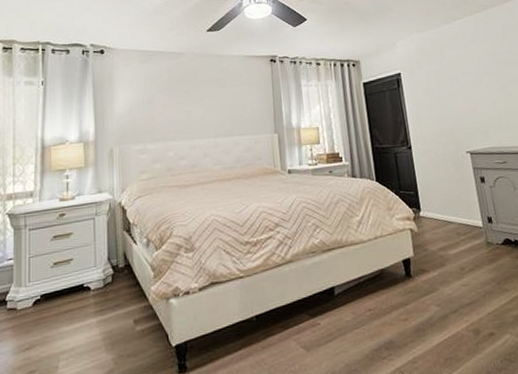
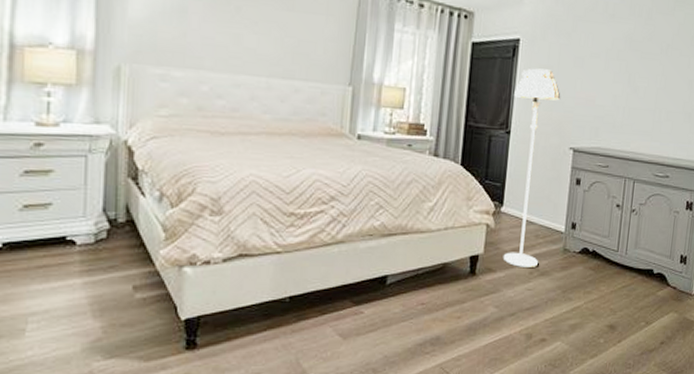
floor lamp: none [406,91,467,265] -> present [503,68,561,267]

